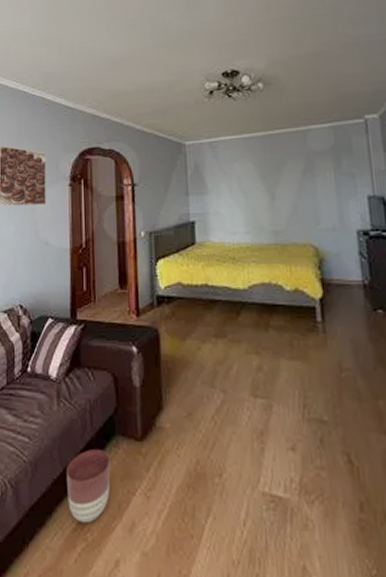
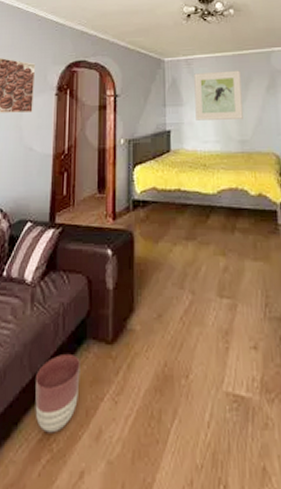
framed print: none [219,152,276,210] -> present [194,70,243,120]

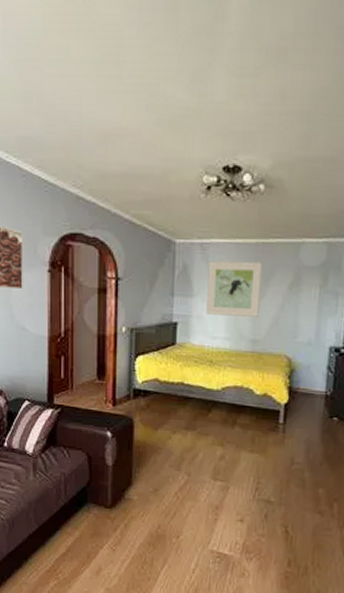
planter: present [35,355,80,433] -> none [42,513,82,567]

